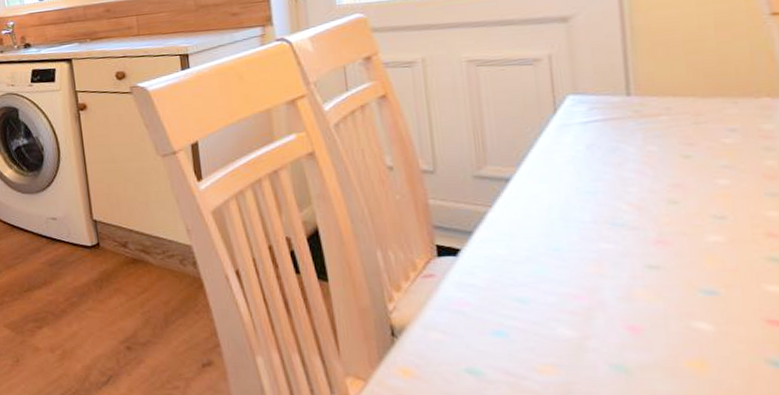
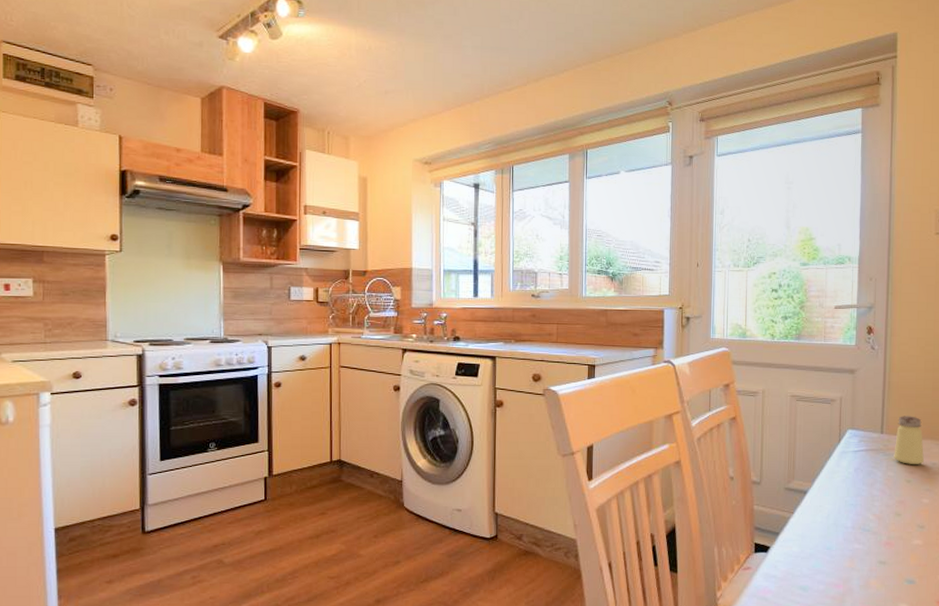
saltshaker: none [653,67,712,134] -> present [894,416,924,464]

